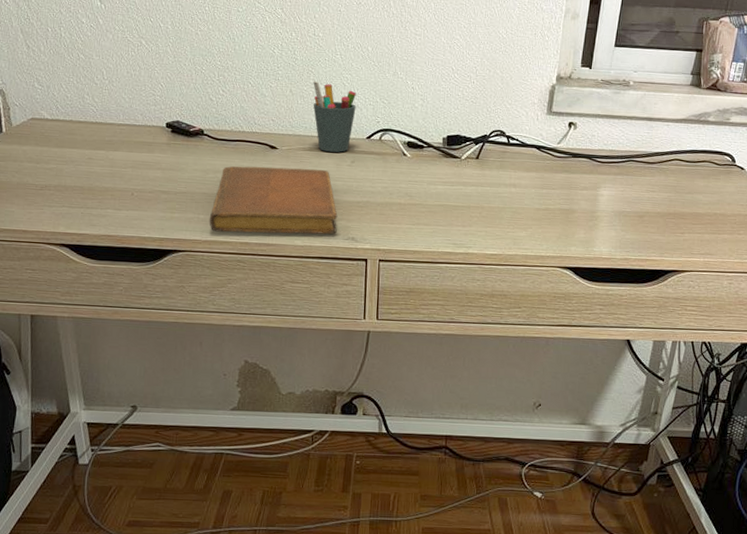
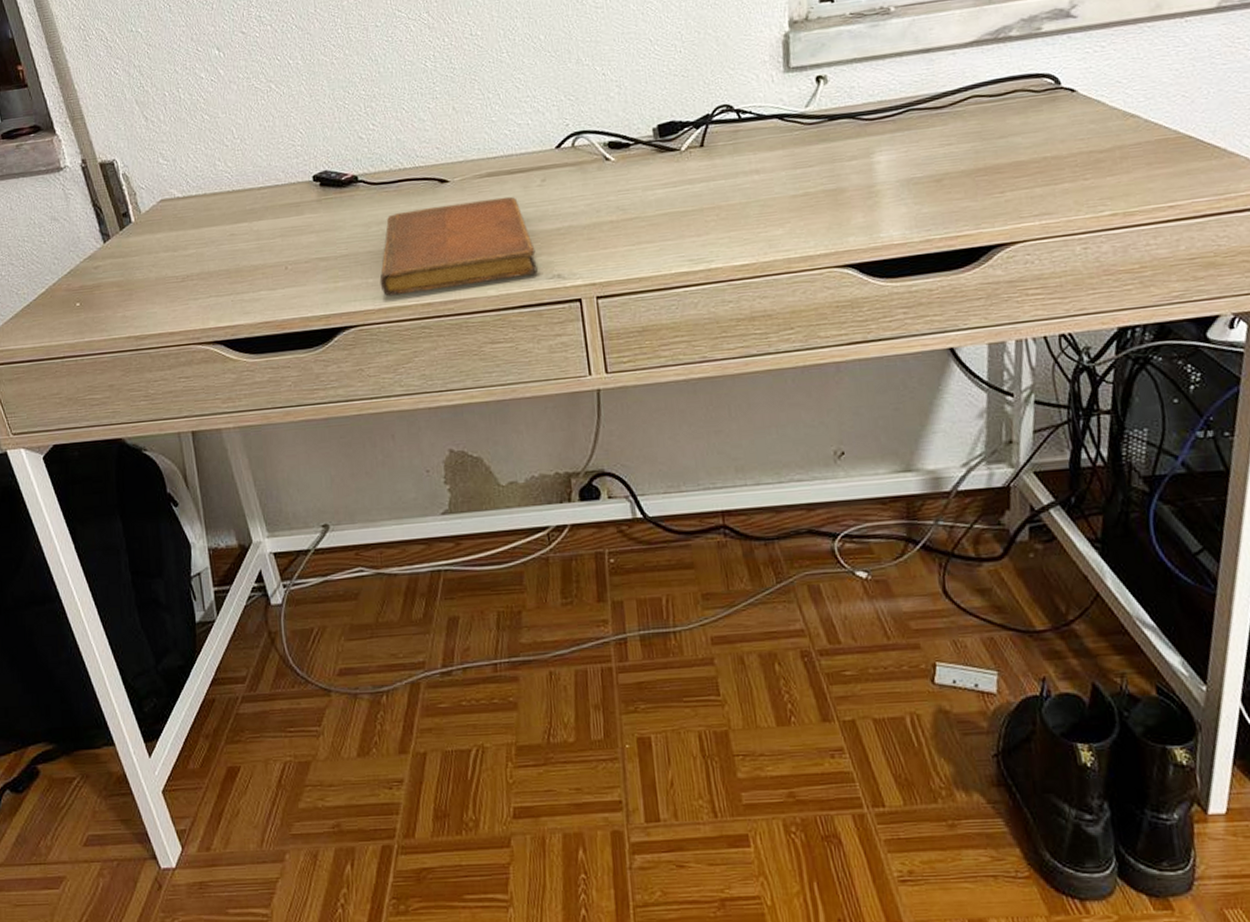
pen holder: present [313,80,356,153] -> none [479,90,537,174]

